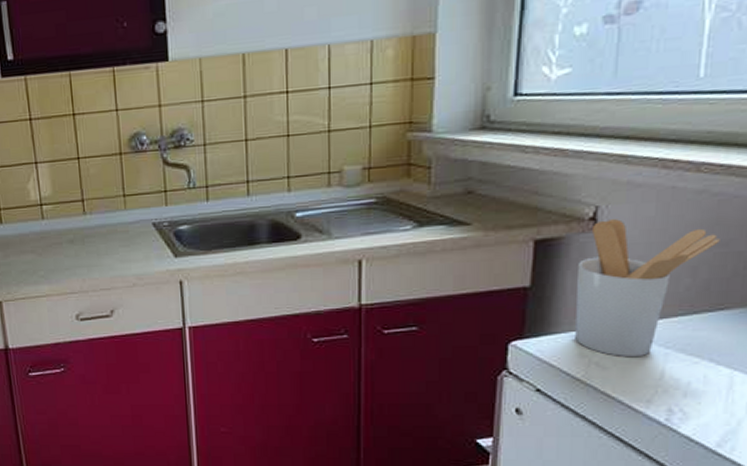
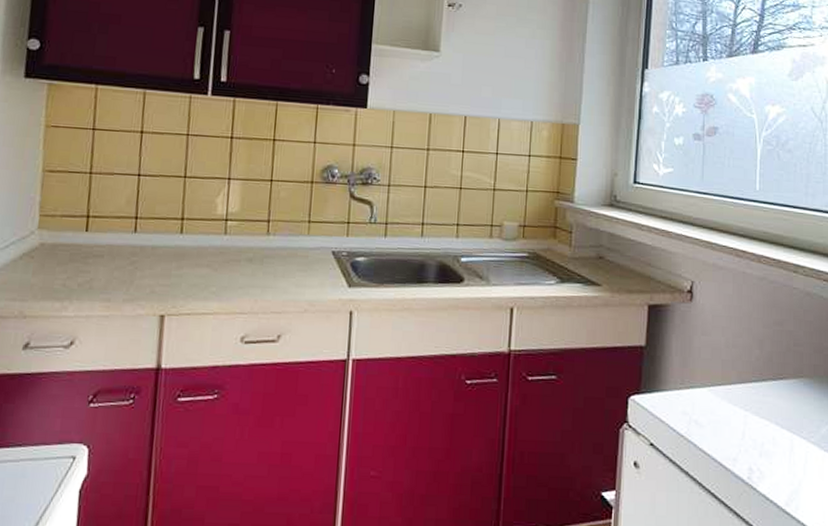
utensil holder: present [575,219,720,358] -> none [679,294,777,418]

